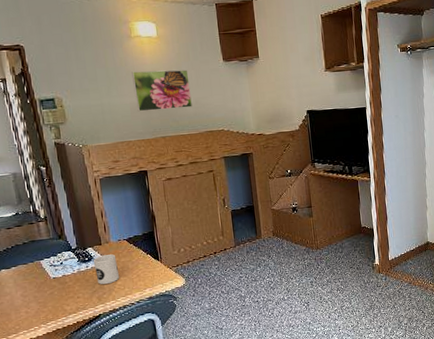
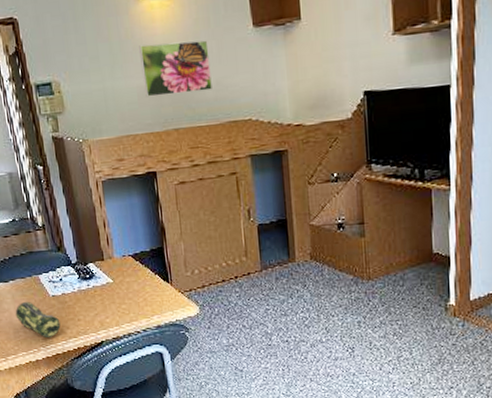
pencil case: none [16,284,61,316] -> present [15,301,61,337]
mug: present [93,254,120,284] -> none [94,272,124,307]

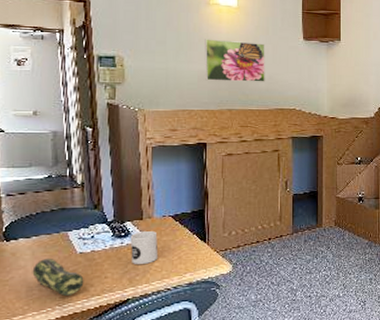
mug: none [94,272,124,307] -> present [130,231,159,264]

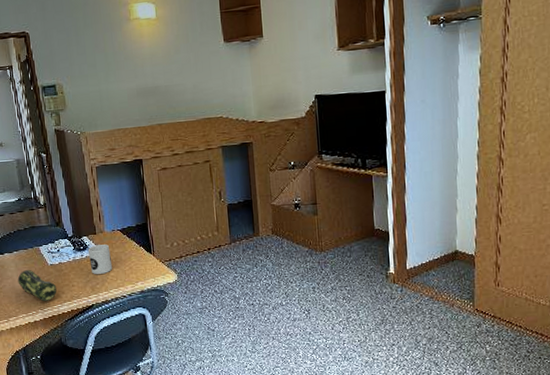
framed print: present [204,39,265,82] -> none [130,52,190,98]

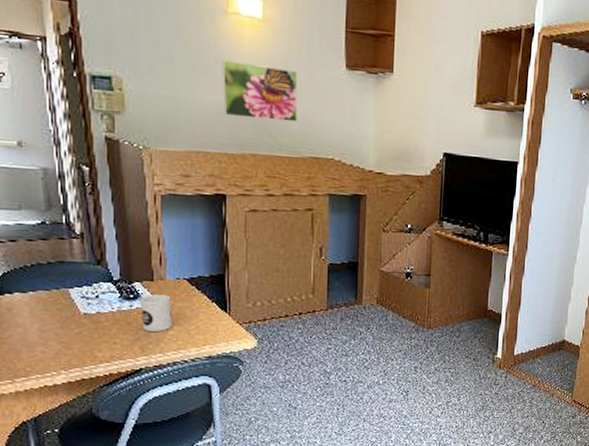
pencil case: present [17,269,57,301] -> none [32,316,91,360]
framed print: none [130,52,190,98] -> present [222,60,298,122]

